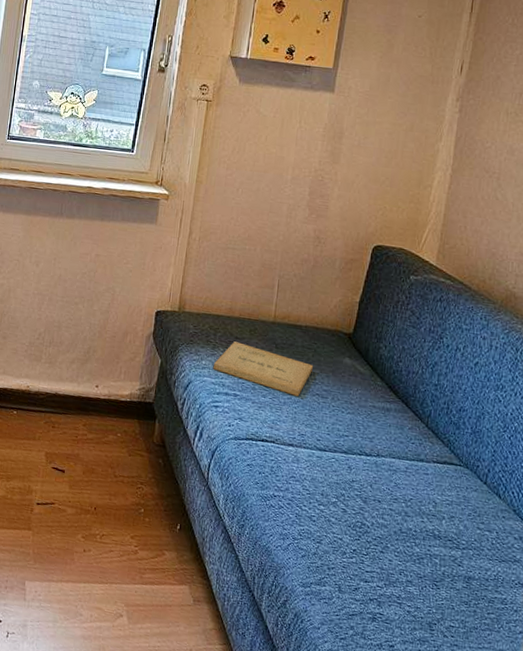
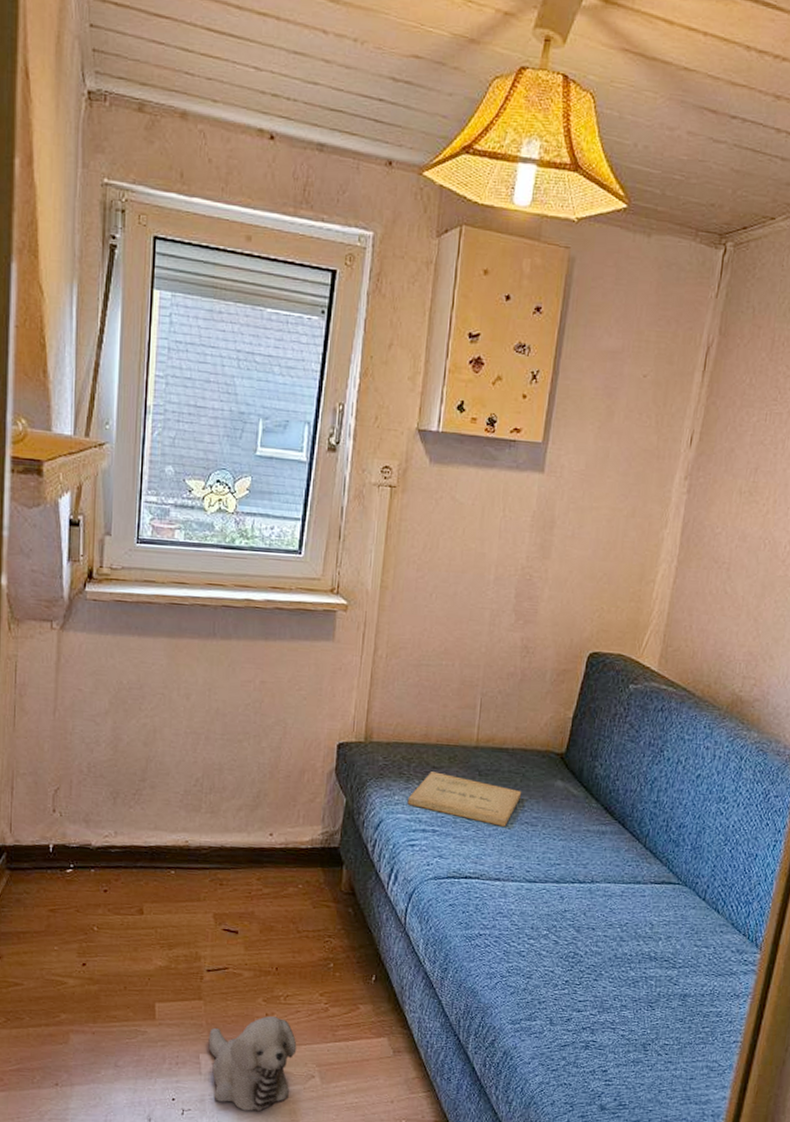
plush toy: none [33,552,109,644] -> present [208,1016,297,1112]

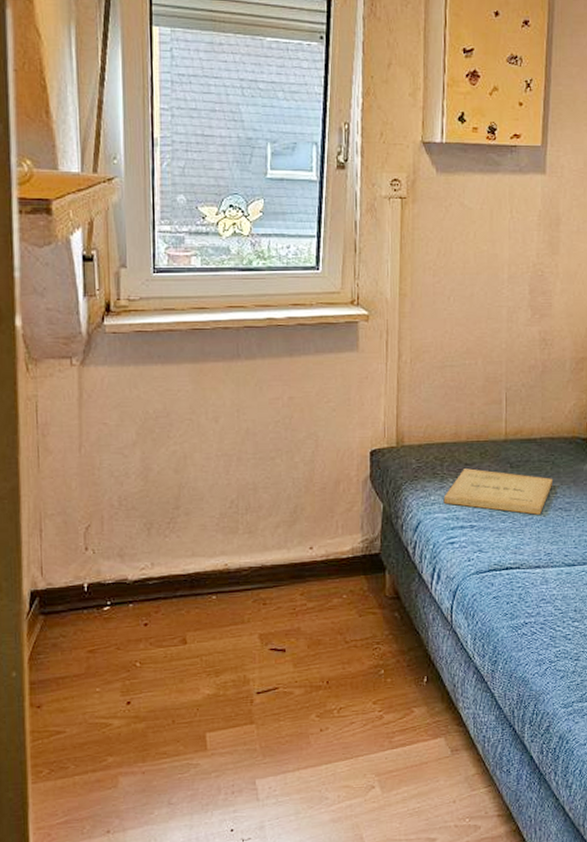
plush toy: present [208,1016,297,1112] -> none [263,731,354,832]

